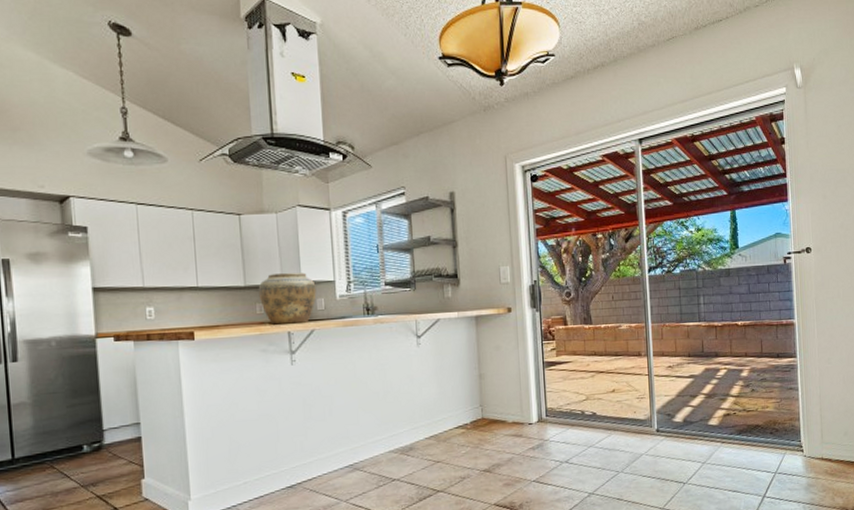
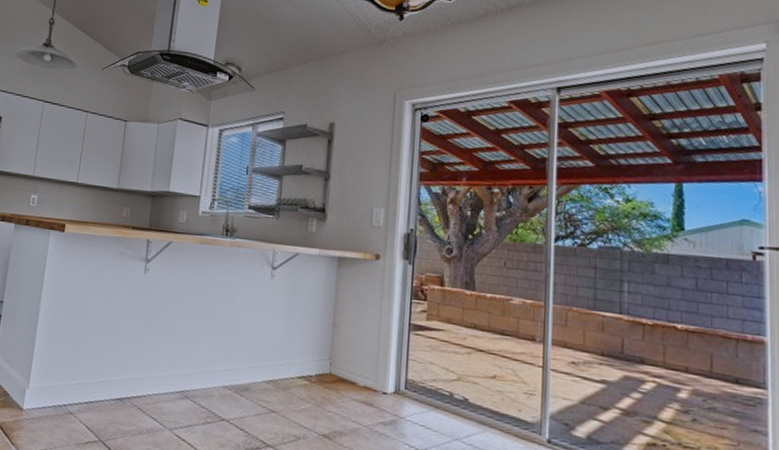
vase: present [258,272,317,326] -> none [127,180,182,235]

